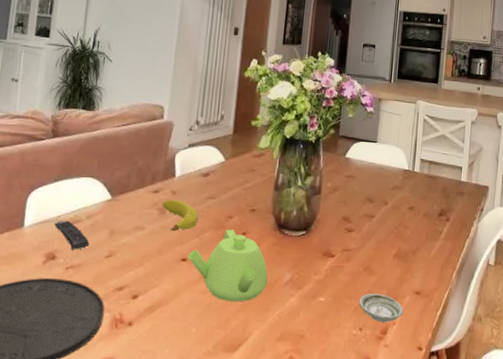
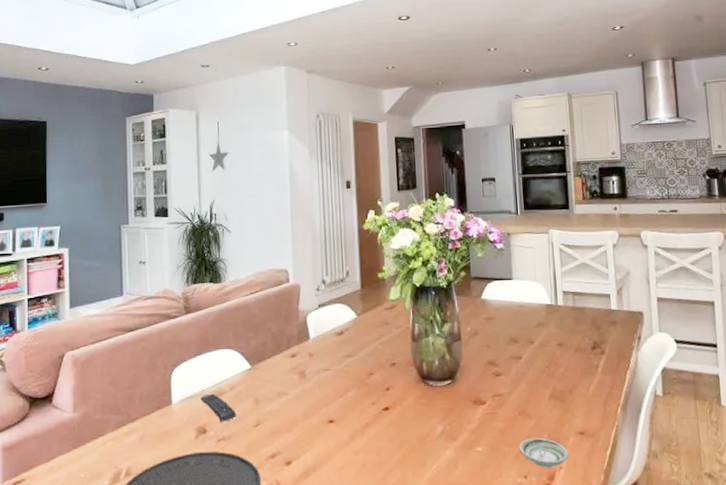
fruit: present [162,199,199,232] -> none [301,361,339,394]
teapot: present [188,229,268,302] -> none [335,386,420,460]

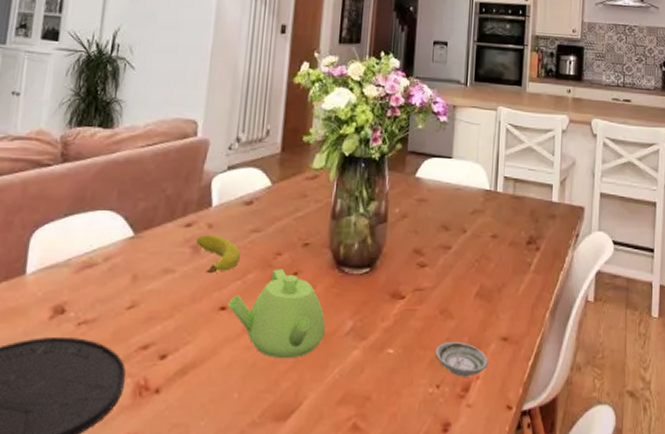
remote control: present [200,394,237,422] -> none [64,265,107,301]
fruit: none [301,361,339,394] -> present [196,234,241,274]
teapot: none [335,386,420,460] -> present [228,269,325,359]

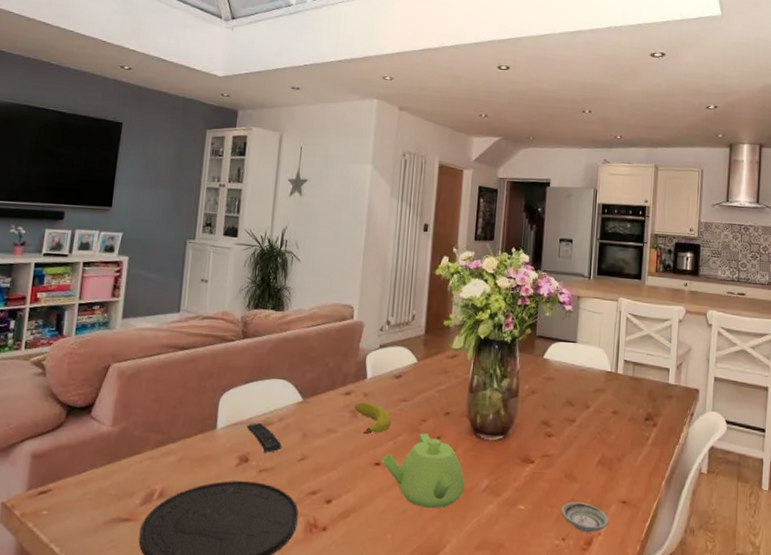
remote control: none [64,265,107,301] -> present [247,423,282,453]

